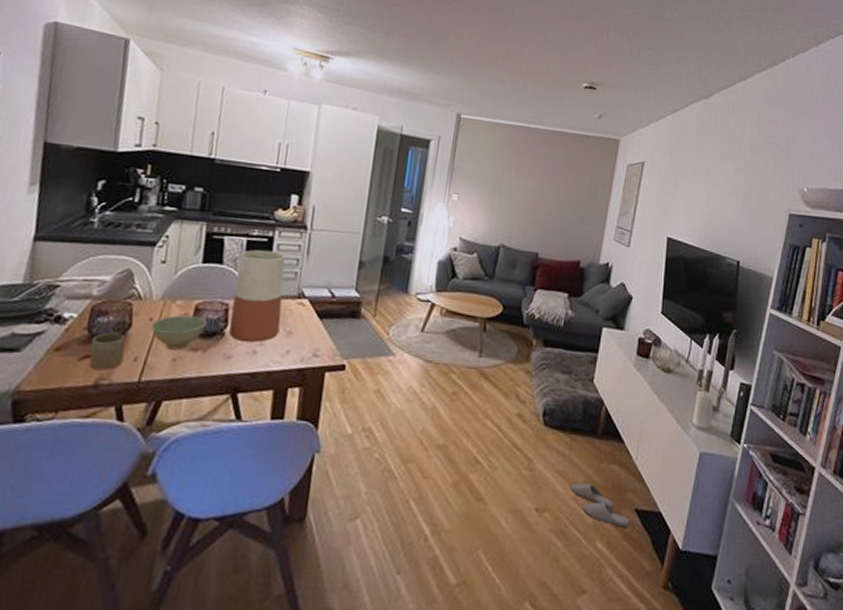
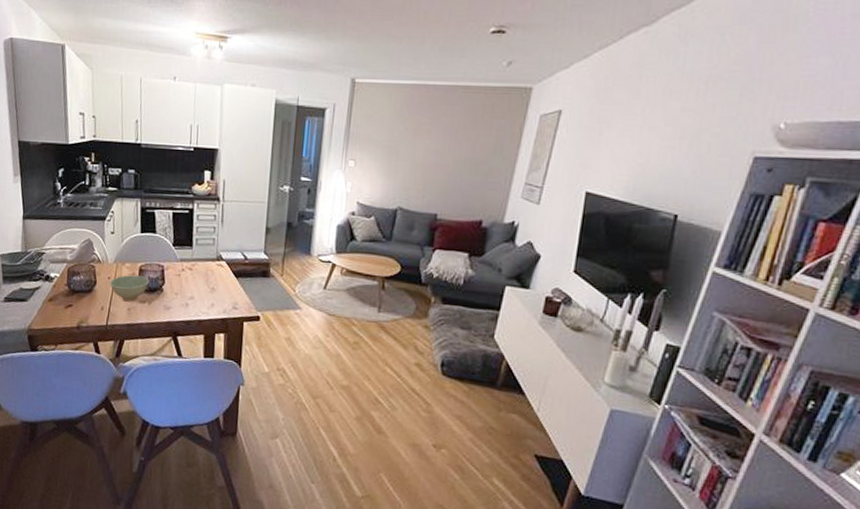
mug: present [88,332,127,370] -> none [70,288,95,316]
vase: present [229,249,285,342] -> none [166,220,205,297]
slippers: present [571,483,629,528] -> none [469,427,527,470]

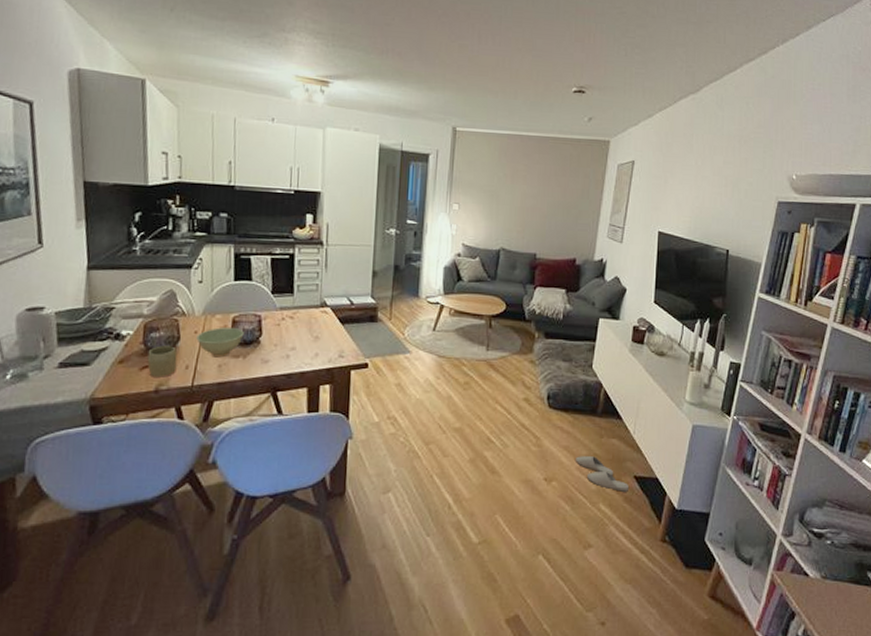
mug: none [70,288,95,316] -> present [147,345,178,378]
slippers: none [469,427,527,470] -> present [576,456,628,492]

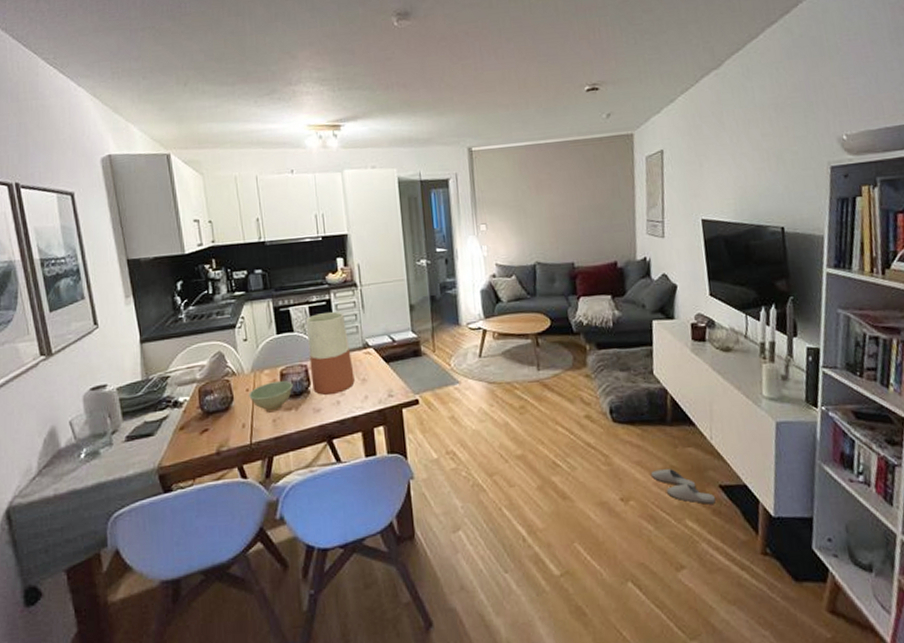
mug: present [147,345,178,378] -> none [205,406,234,440]
vase: none [264,266,308,347] -> present [305,312,355,395]

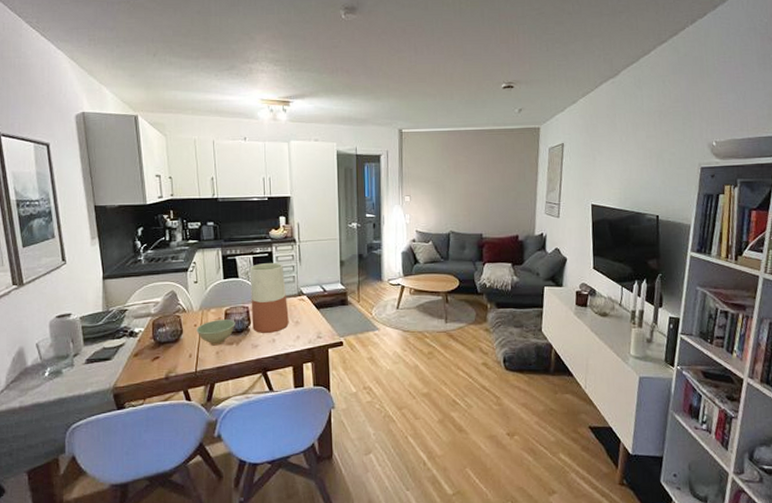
slippers: present [651,469,715,504] -> none [534,411,585,442]

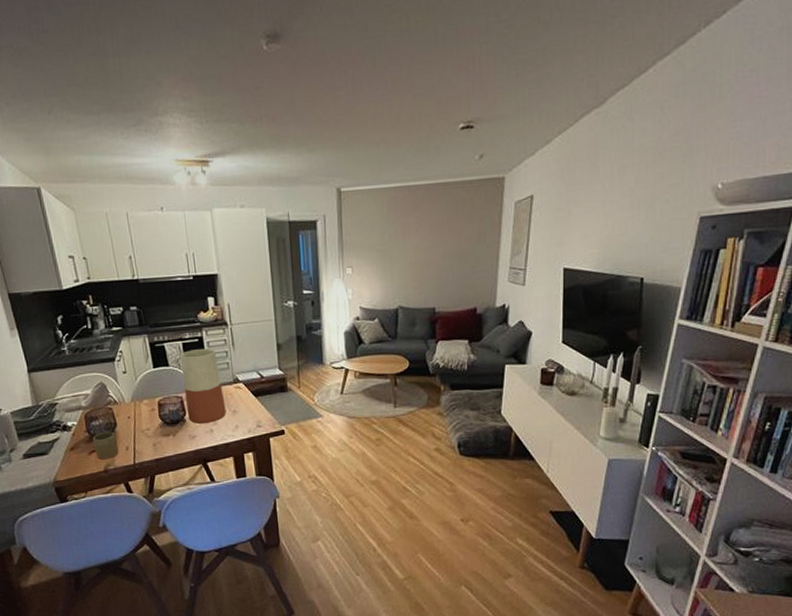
mug: none [157,338,182,366] -> present [92,431,119,460]
bowl: present [196,319,235,346] -> none [130,410,170,438]

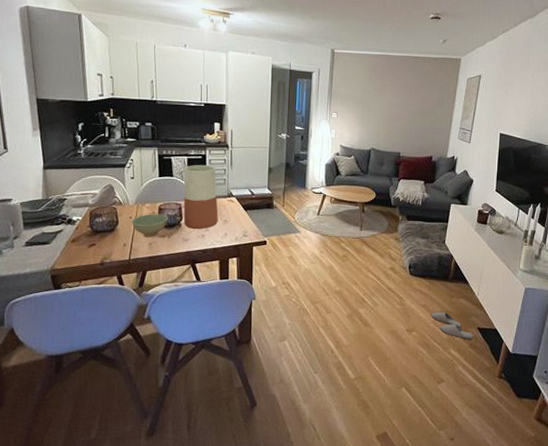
mug: present [92,431,119,460] -> none [94,228,117,253]
bowl: none [130,410,170,438] -> present [131,214,168,237]
slippers: none [491,496,545,526] -> present [431,312,473,340]

